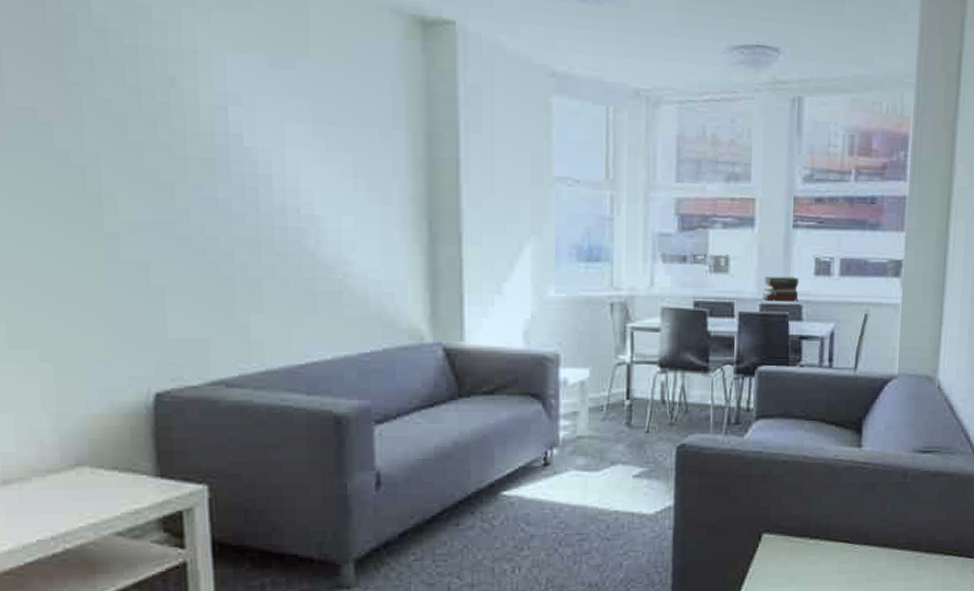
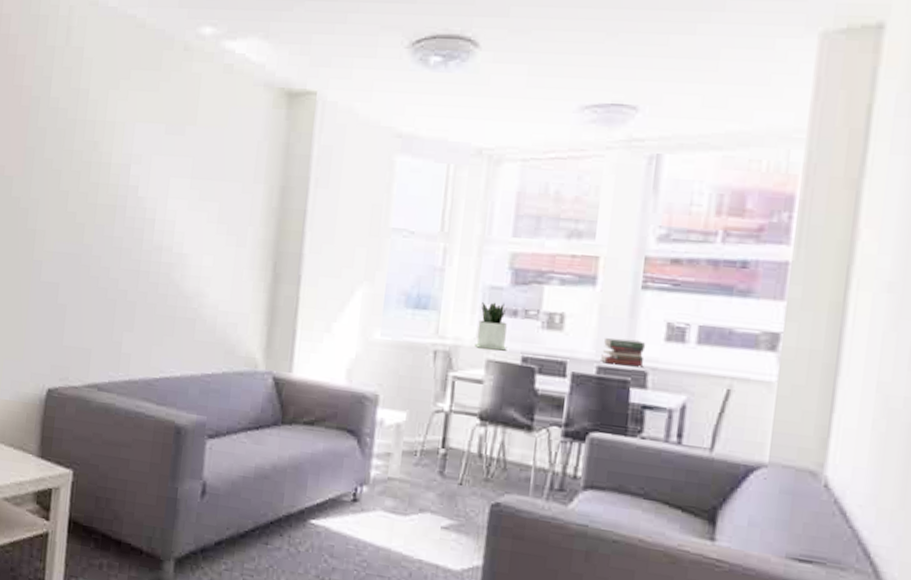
planter: none [649,249,680,299] -> present [474,302,507,352]

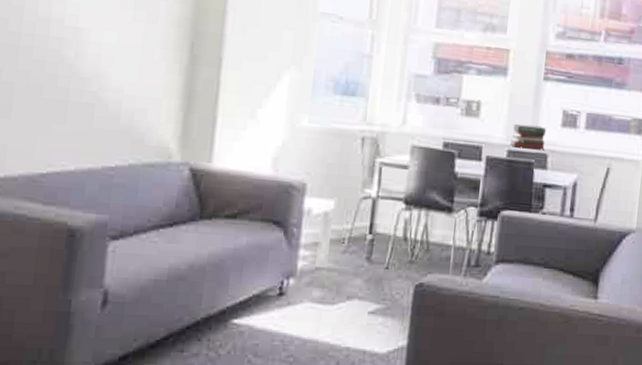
planter: present [474,302,507,352] -> none [400,90,431,138]

